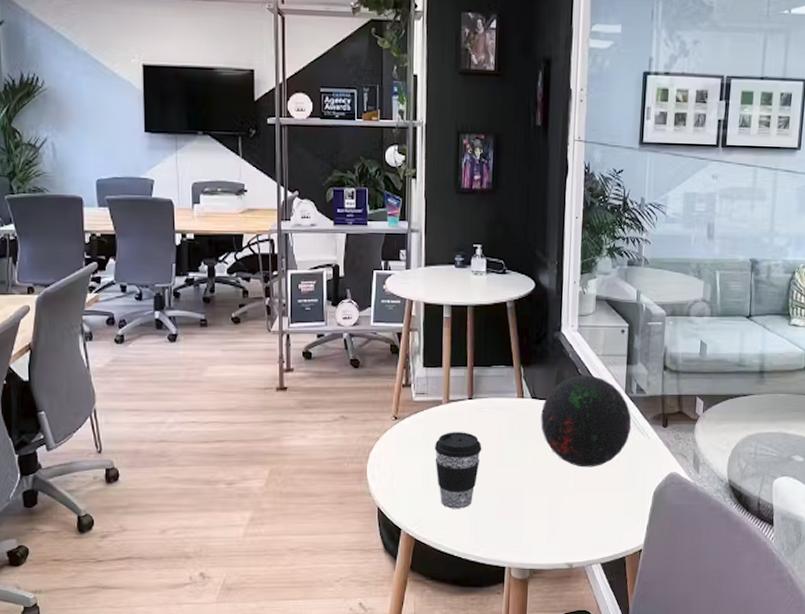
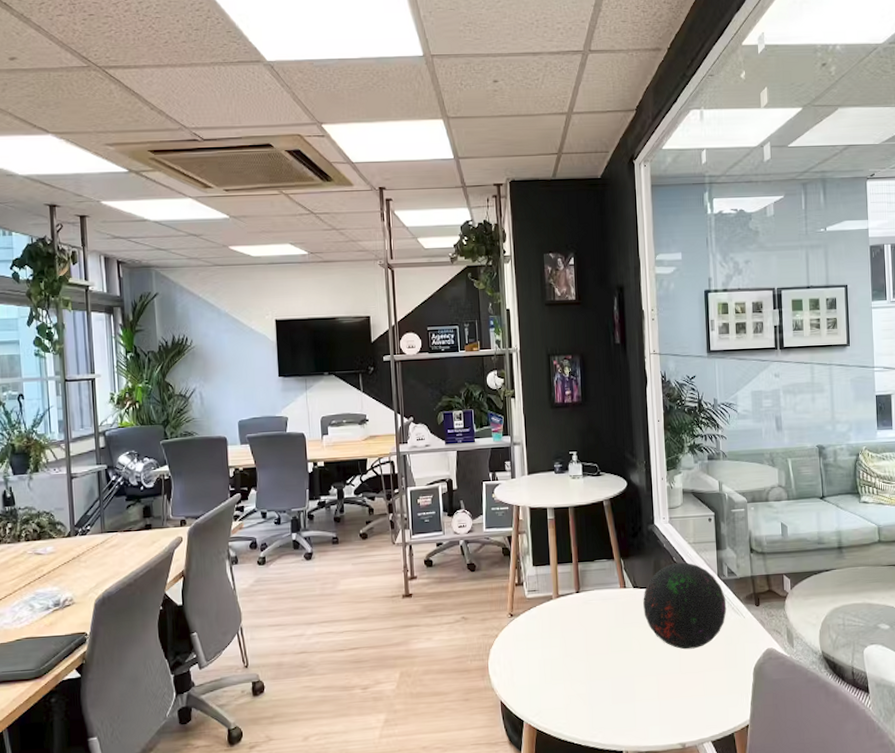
coffee cup: present [434,432,482,509] -> none [548,624,592,698]

